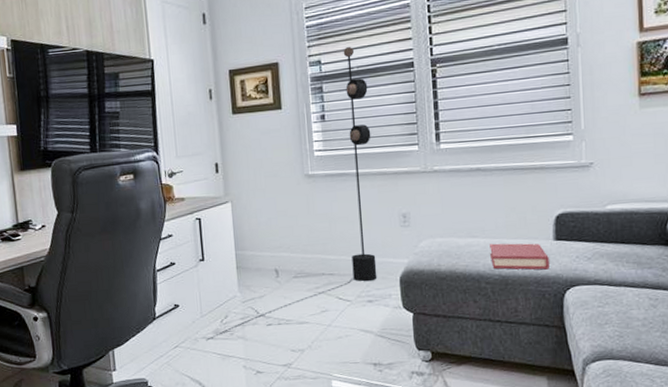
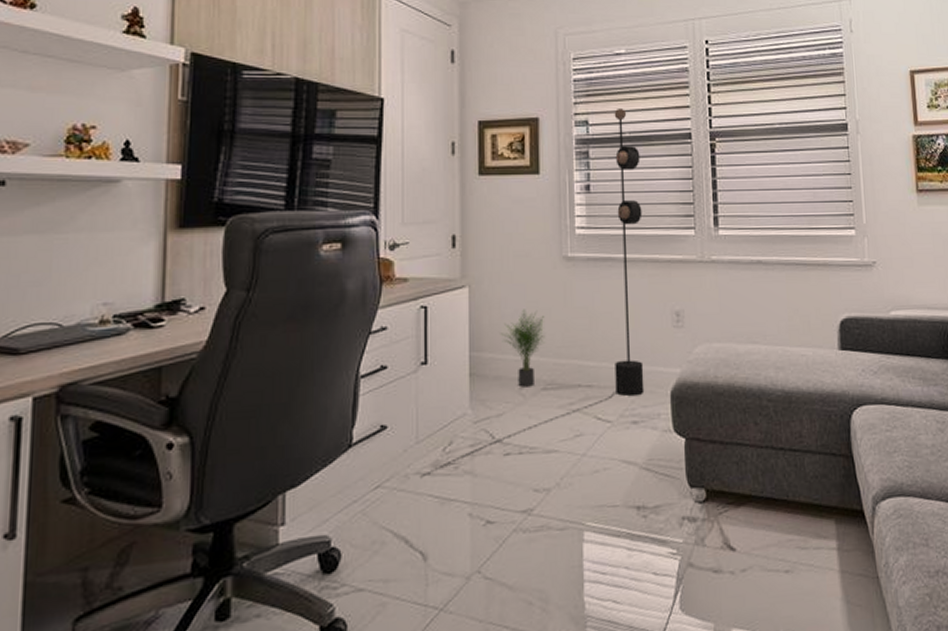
potted plant: none [259,217,294,276] -> present [501,309,546,388]
hardback book: present [490,243,549,270] -> none [772,351,835,385]

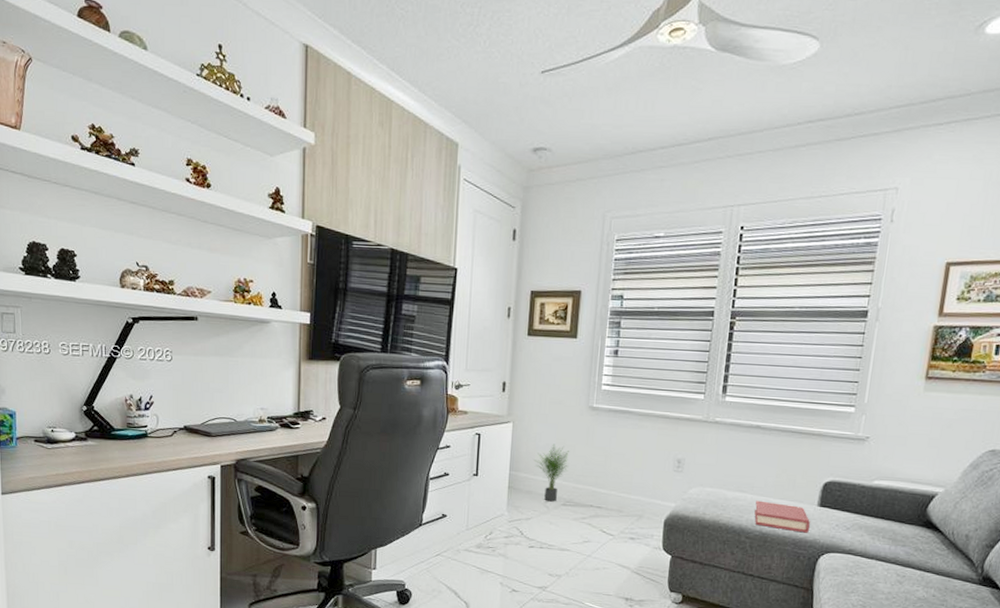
floor lamp: present [420,107,645,478] -> none [468,285,665,554]
hardback book: none [772,351,835,385] -> present [754,500,810,533]

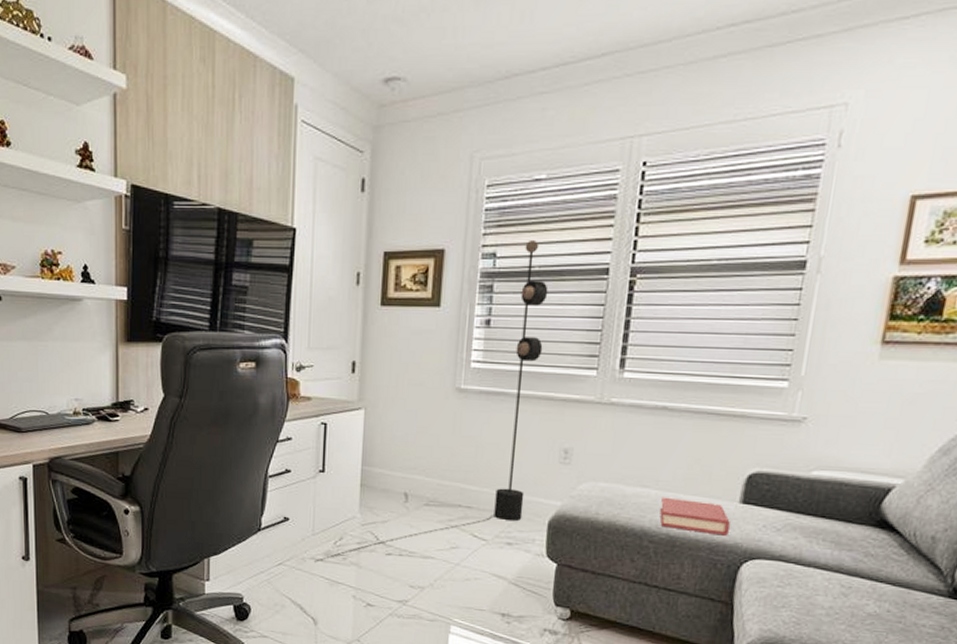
floor lamp: none [468,285,665,554] -> present [315,239,548,562]
potted plant: present [535,444,569,502] -> none [391,433,432,502]

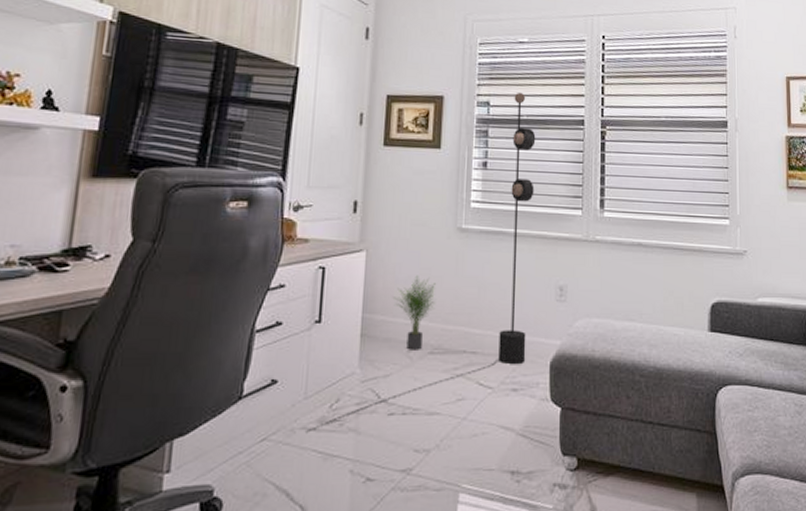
potted plant: none [391,433,432,502] -> present [394,275,436,350]
hardback book: present [659,497,730,536] -> none [646,330,703,364]

